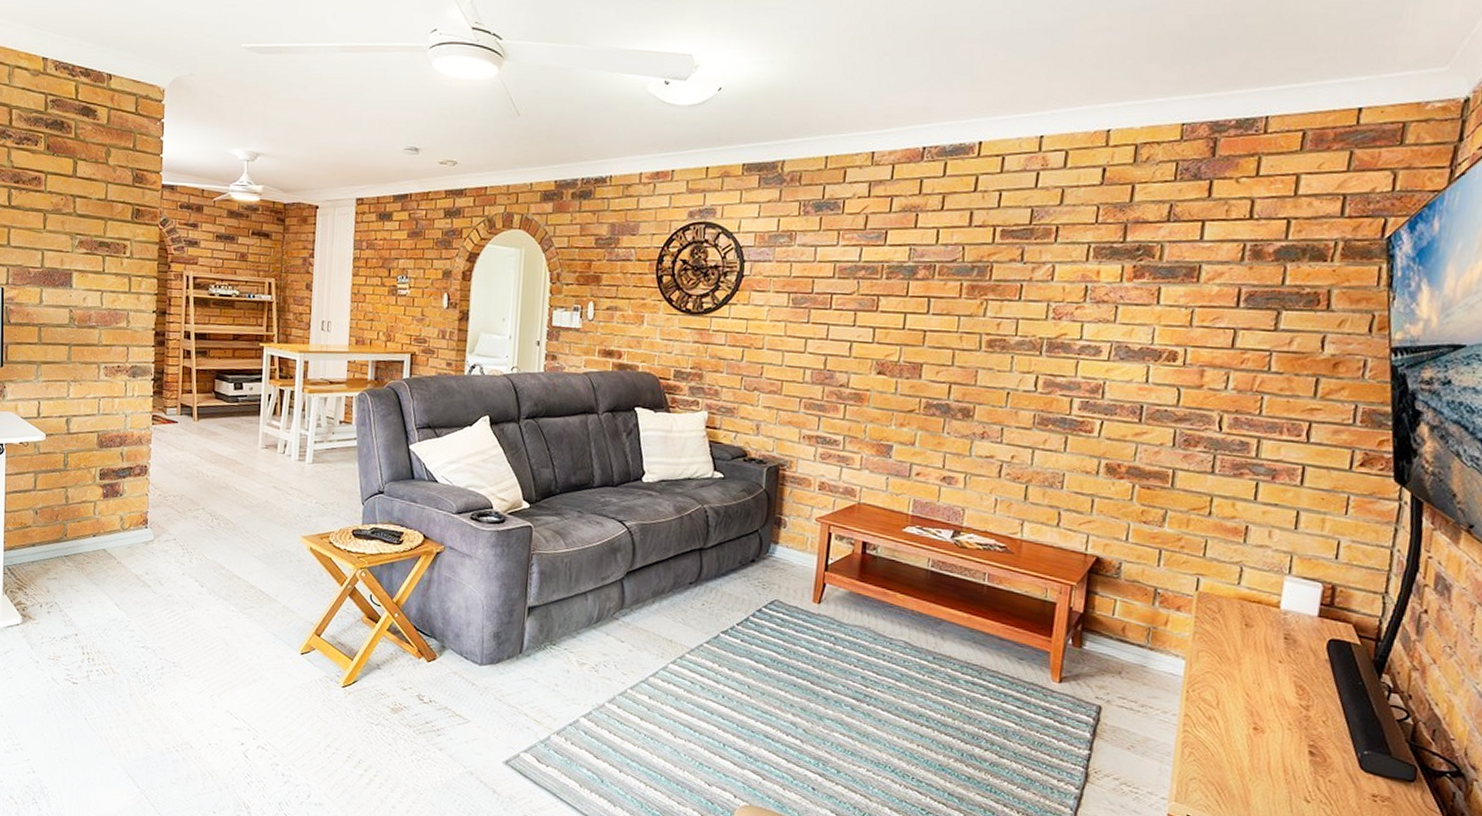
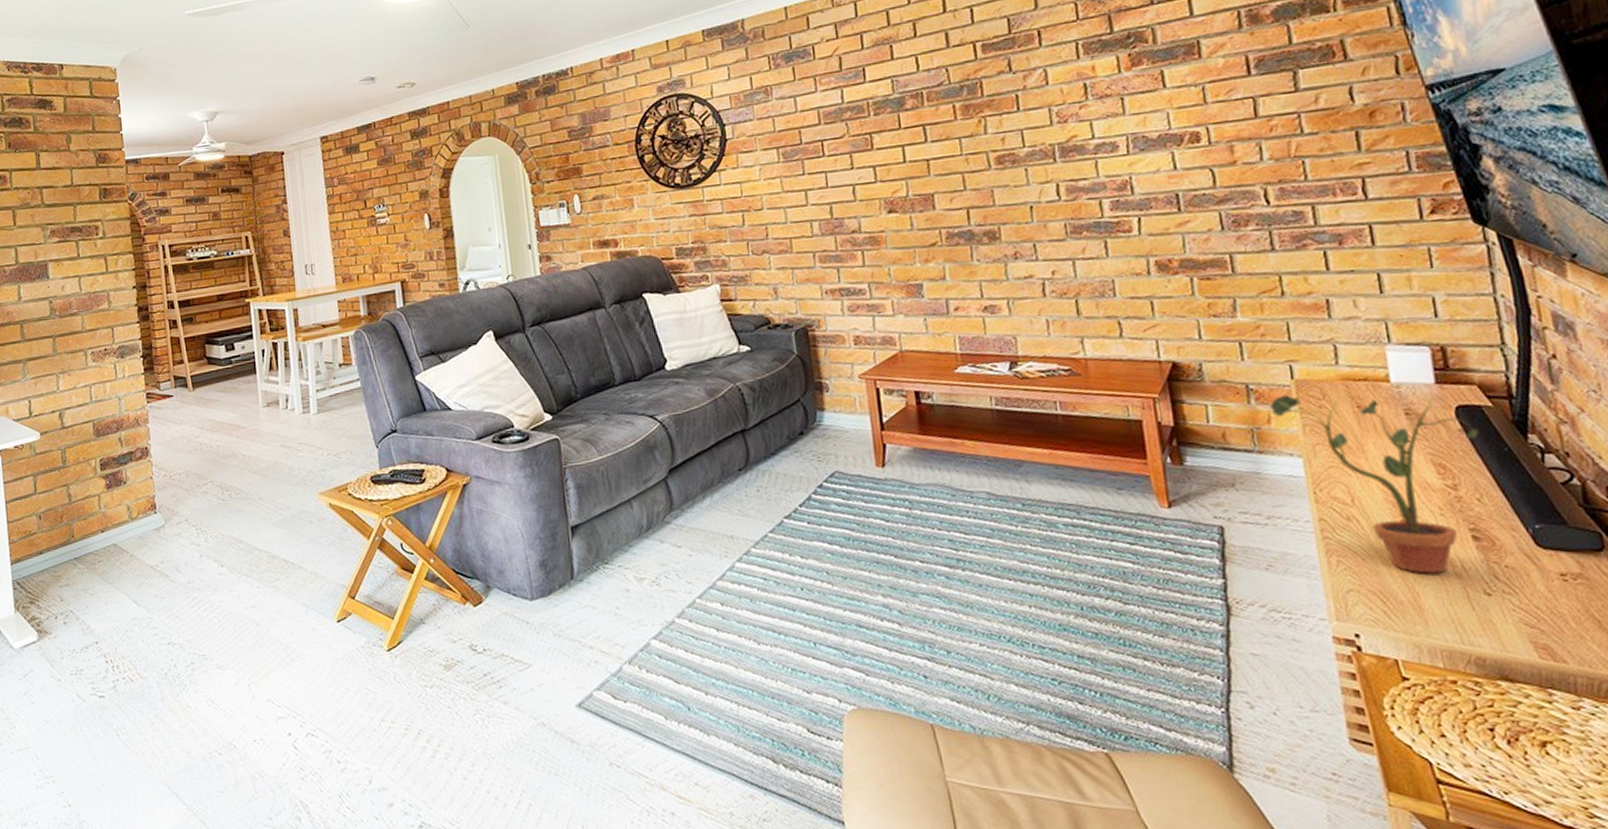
potted plant: none [1170,603,1342,777] -> present [1270,395,1479,574]

